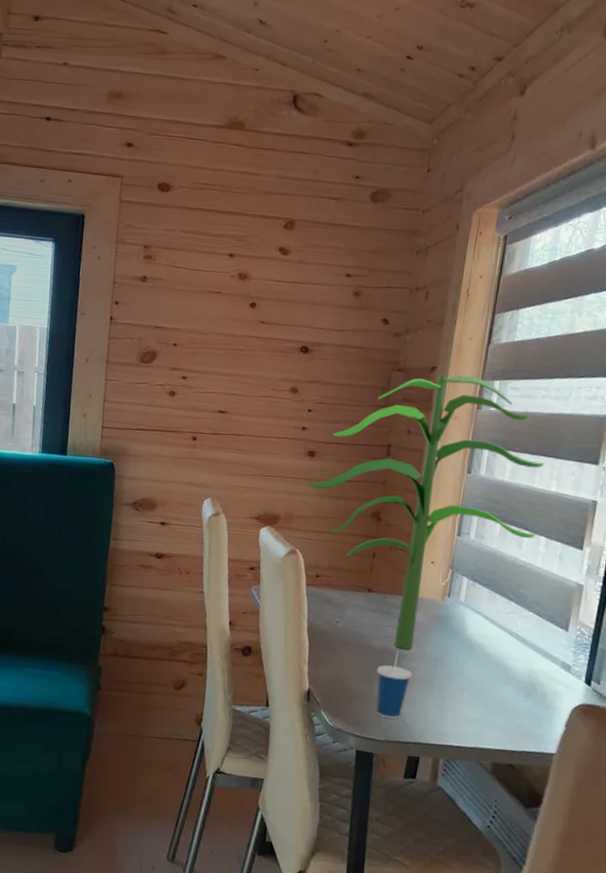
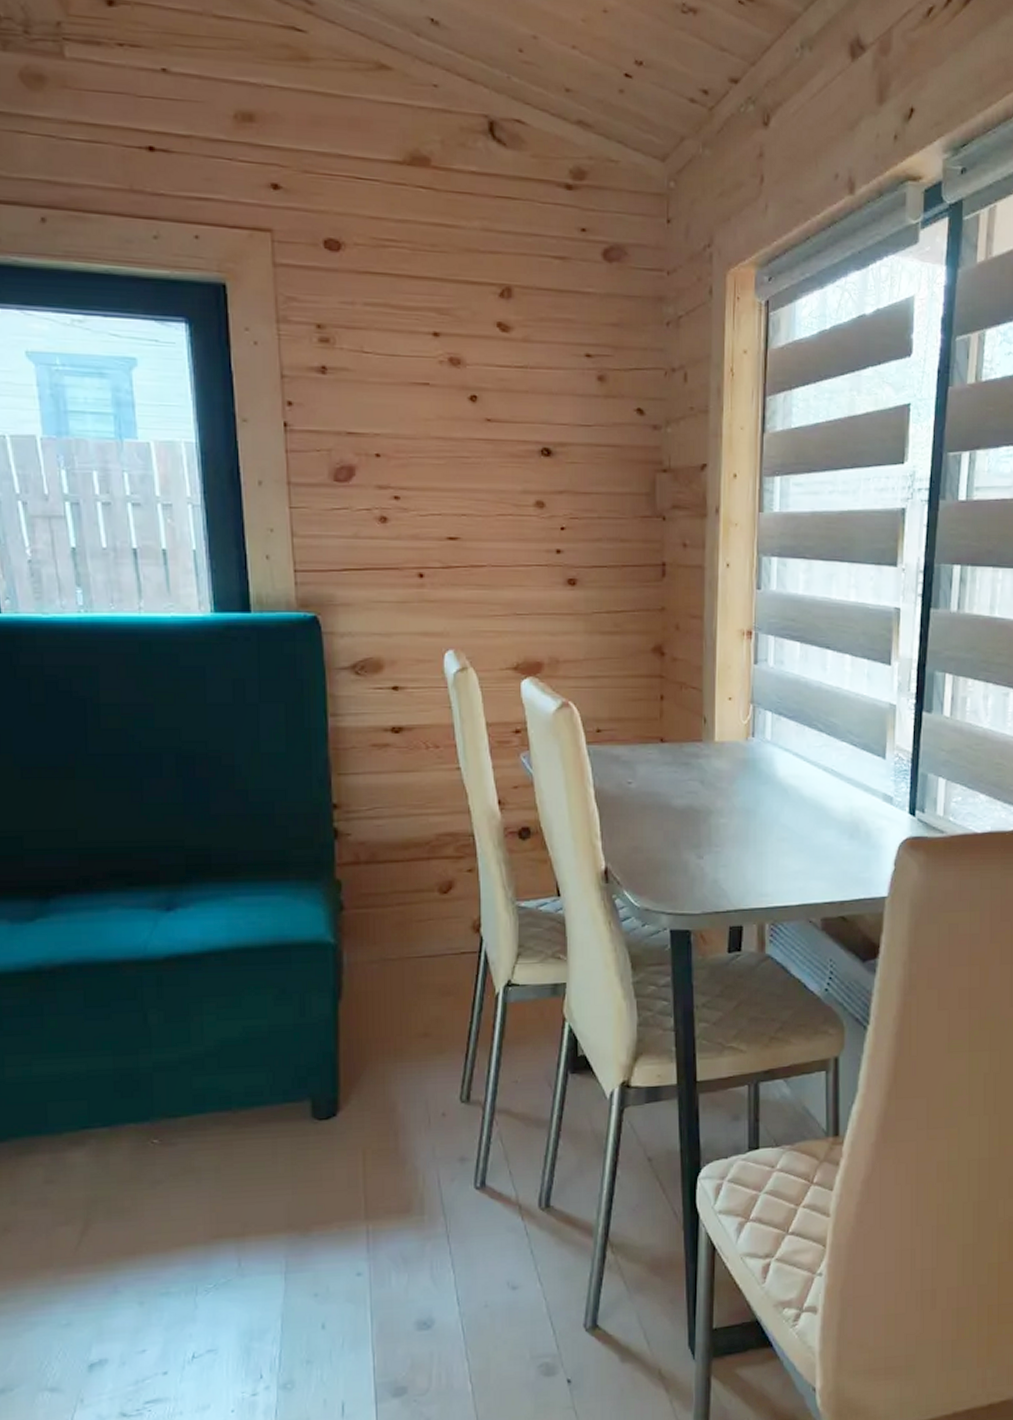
plant: present [309,375,545,650] -> none [574,472,841,804]
cup: present [376,649,413,719] -> none [682,805,723,887]

